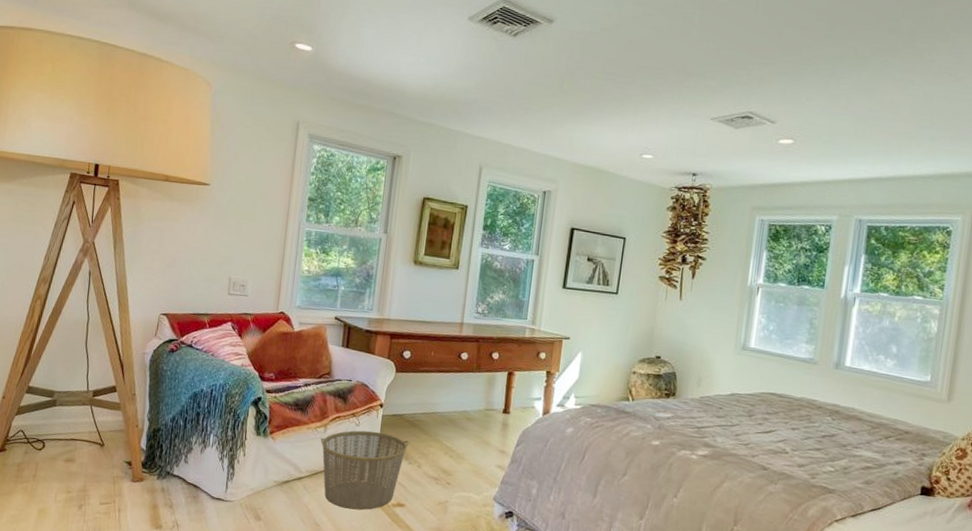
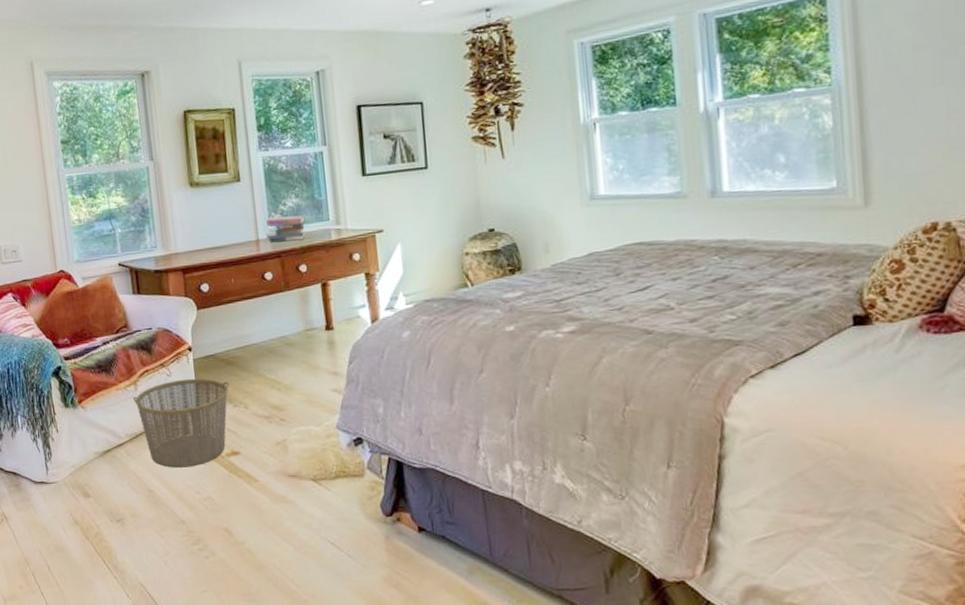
books: none [469,305,507,332] -> present [265,215,306,242]

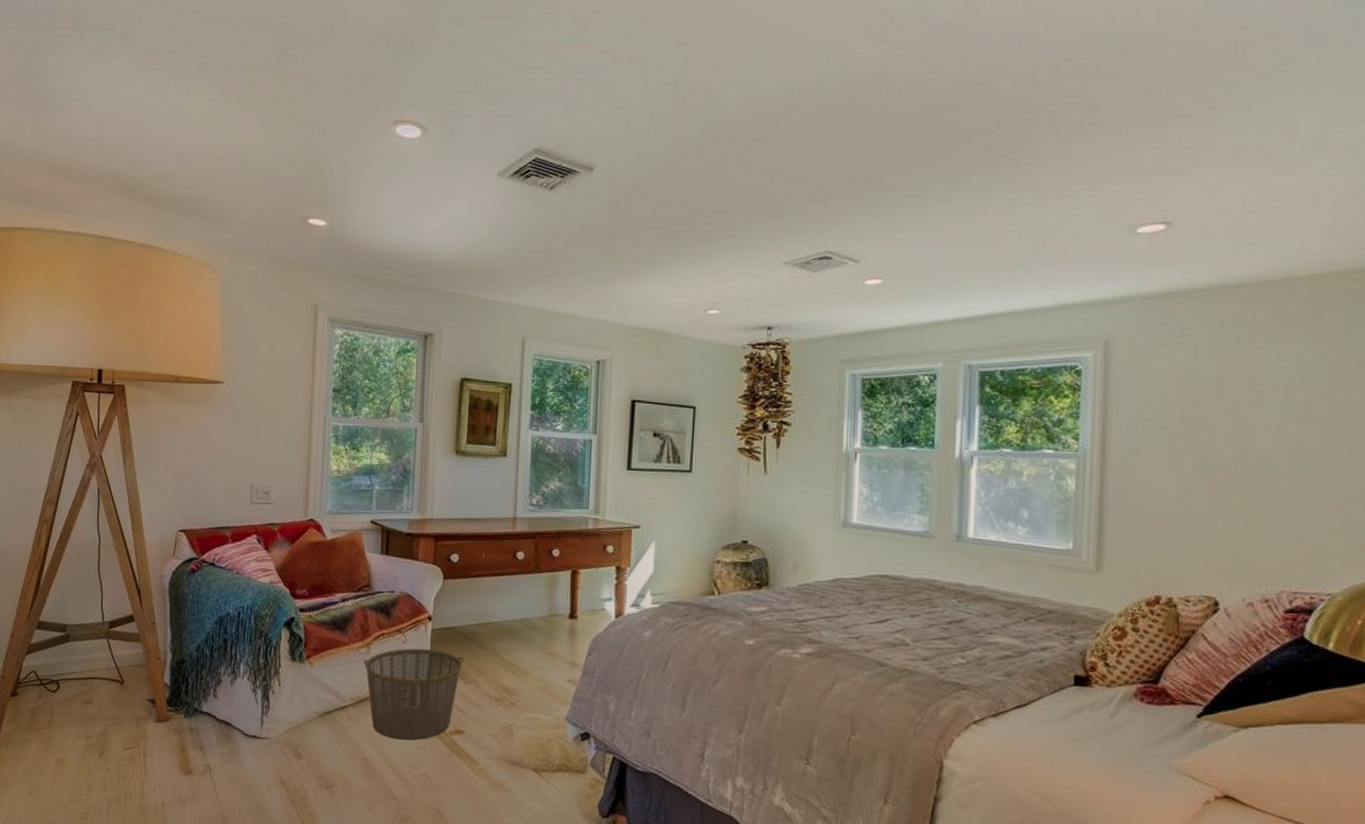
books: present [265,215,306,242] -> none [523,496,566,524]

